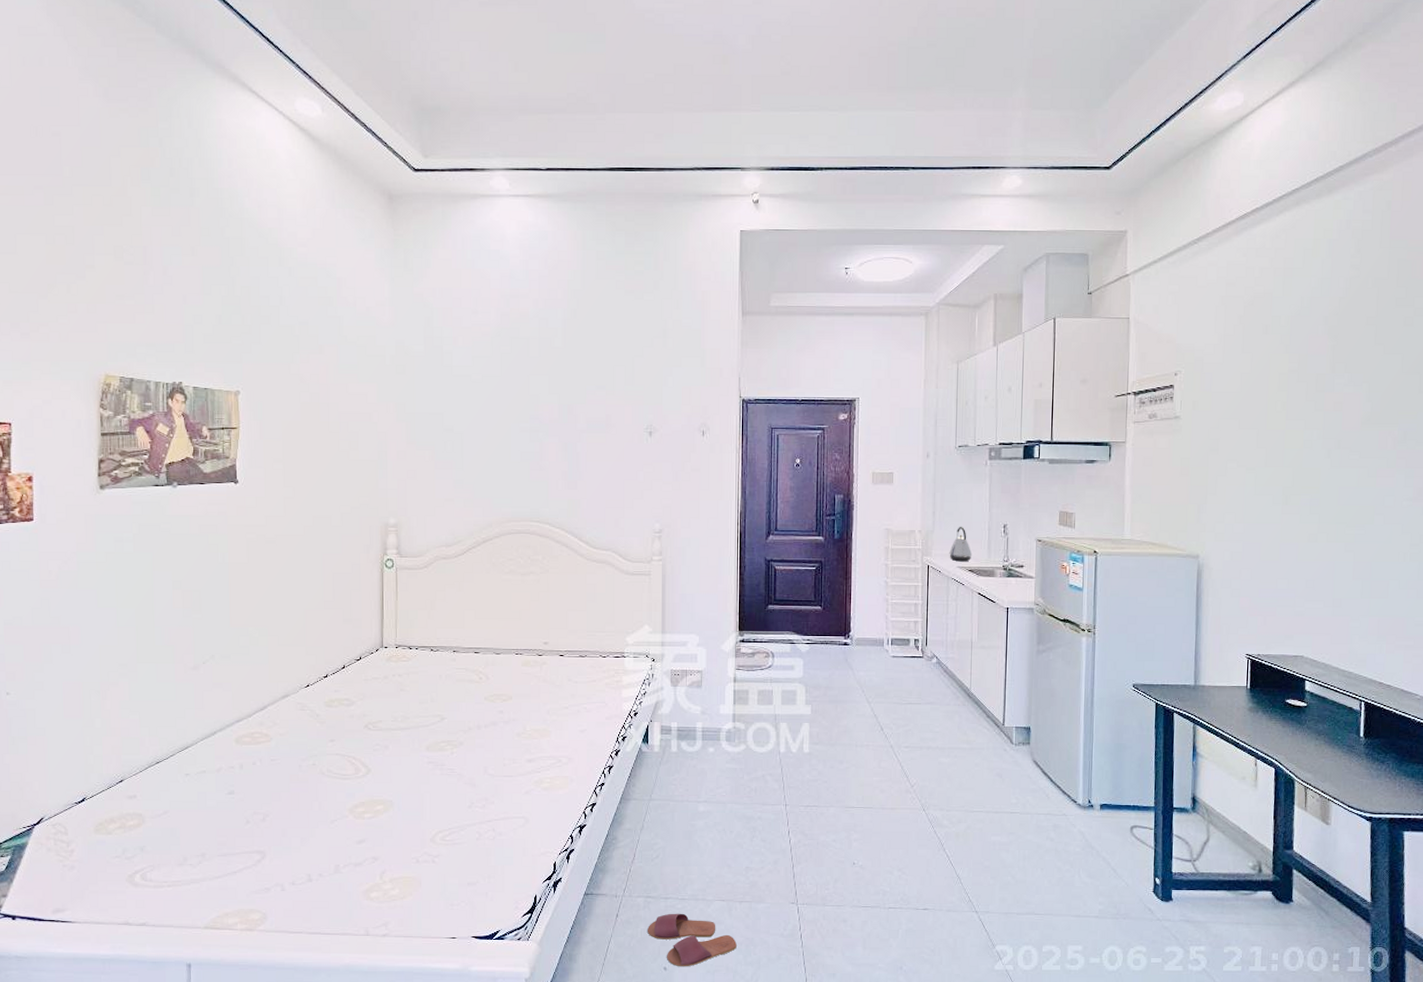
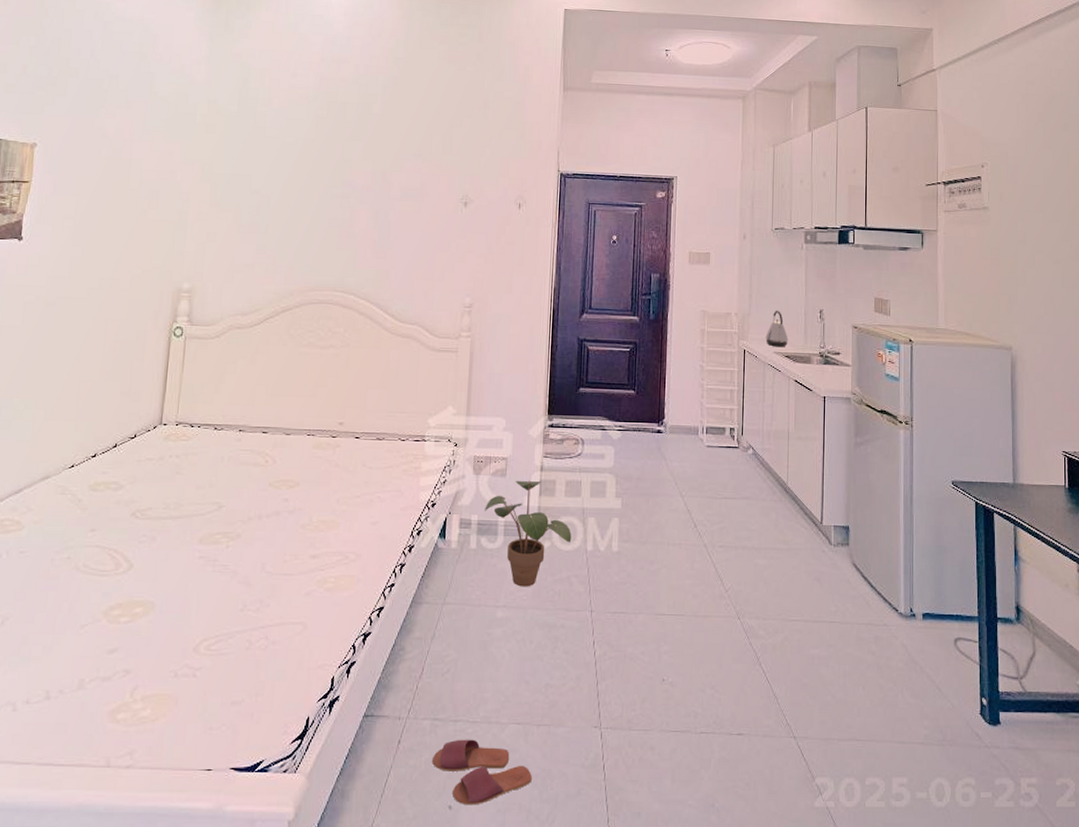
potted plant: none [683,690,765,785] -> present [485,480,572,587]

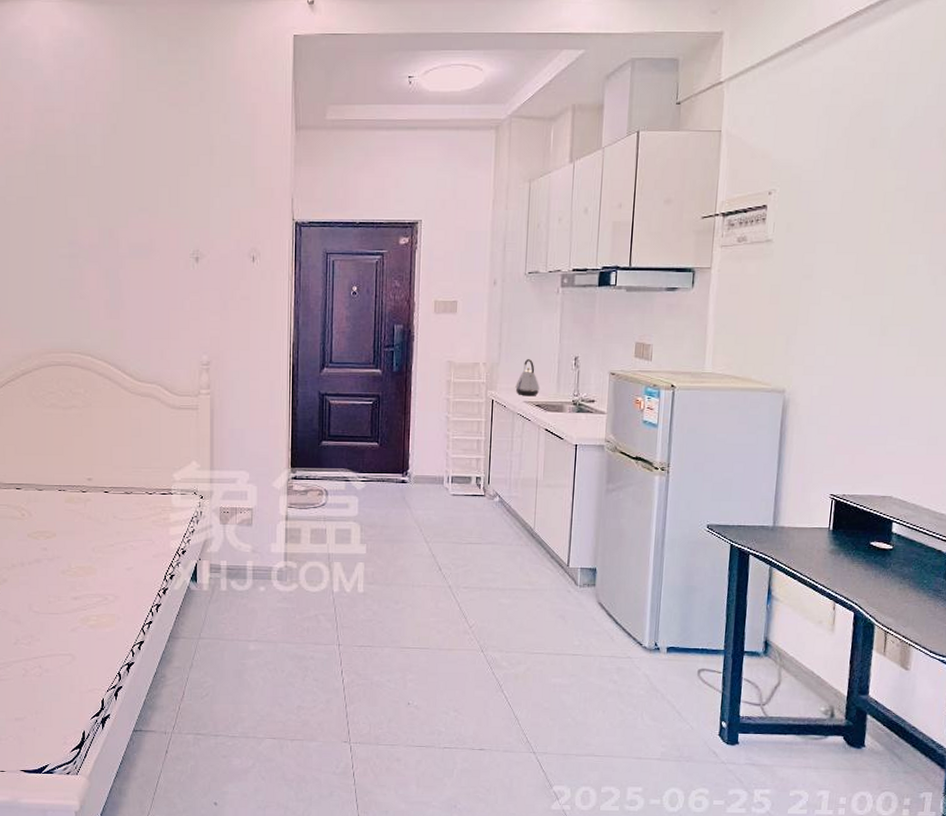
slippers: present [432,739,532,805] -> none [198,750,288,803]
potted plant: present [485,480,572,587] -> none [233,529,318,624]

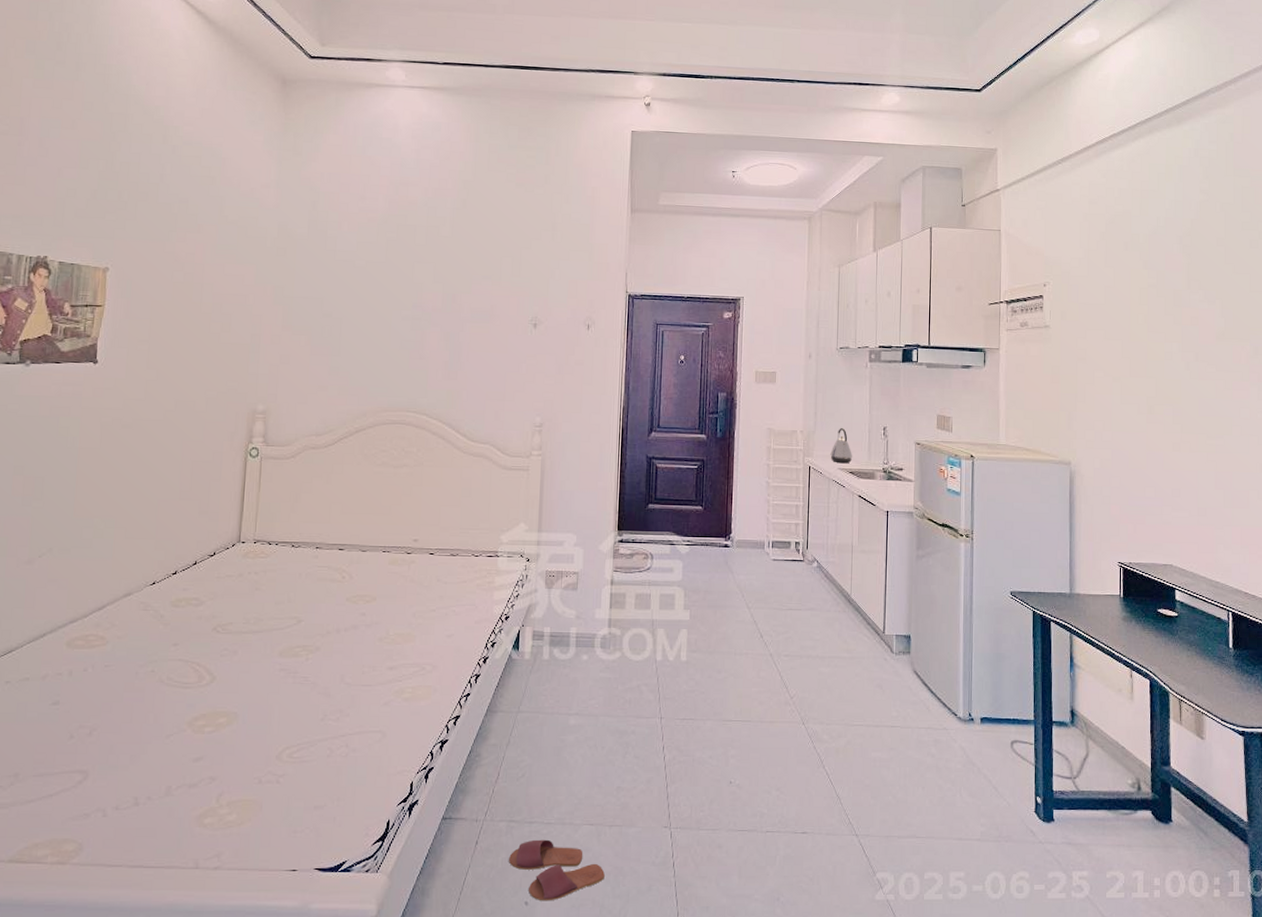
slippers: none [198,750,288,803] -> present [509,839,605,901]

